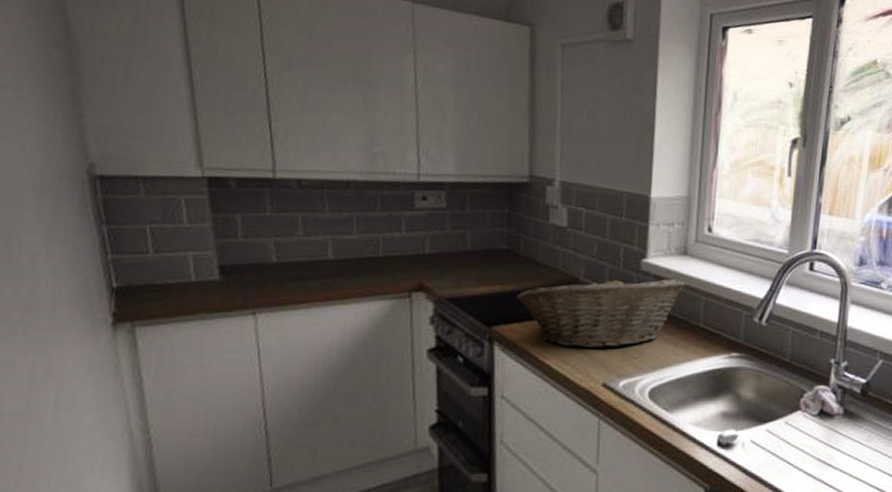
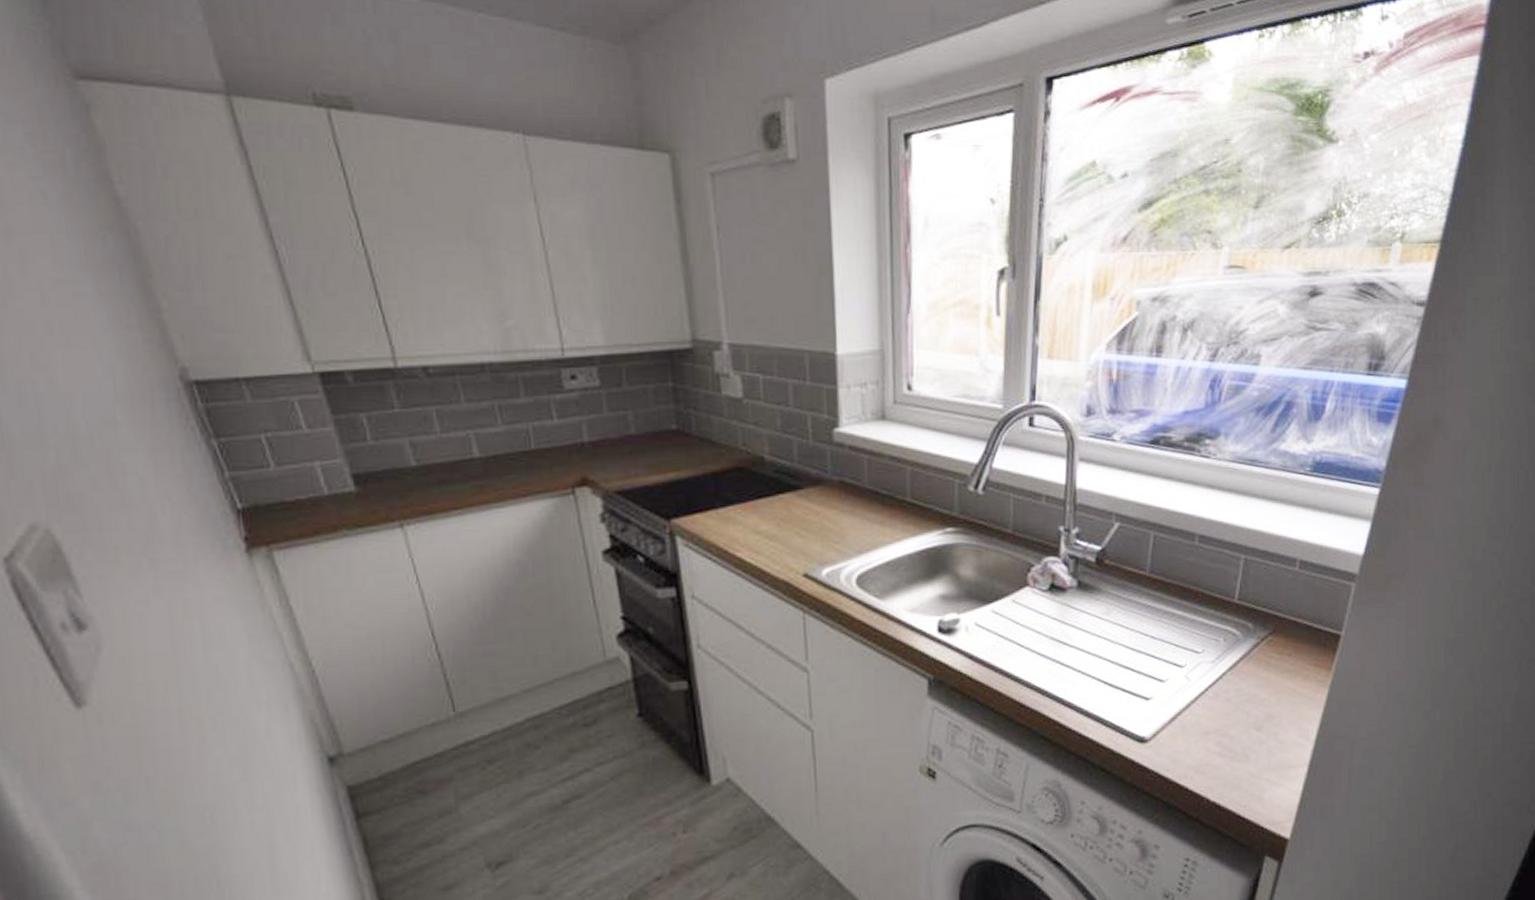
fruit basket: present [516,274,686,348] -> none [694,448,887,536]

